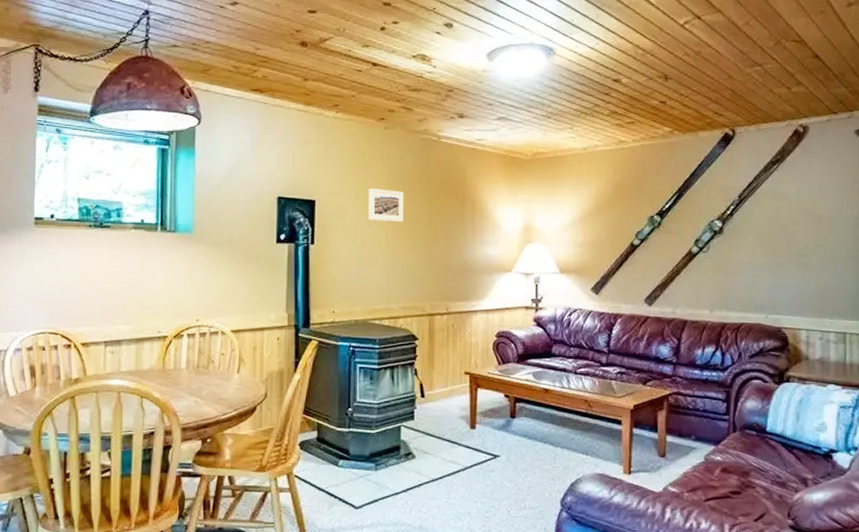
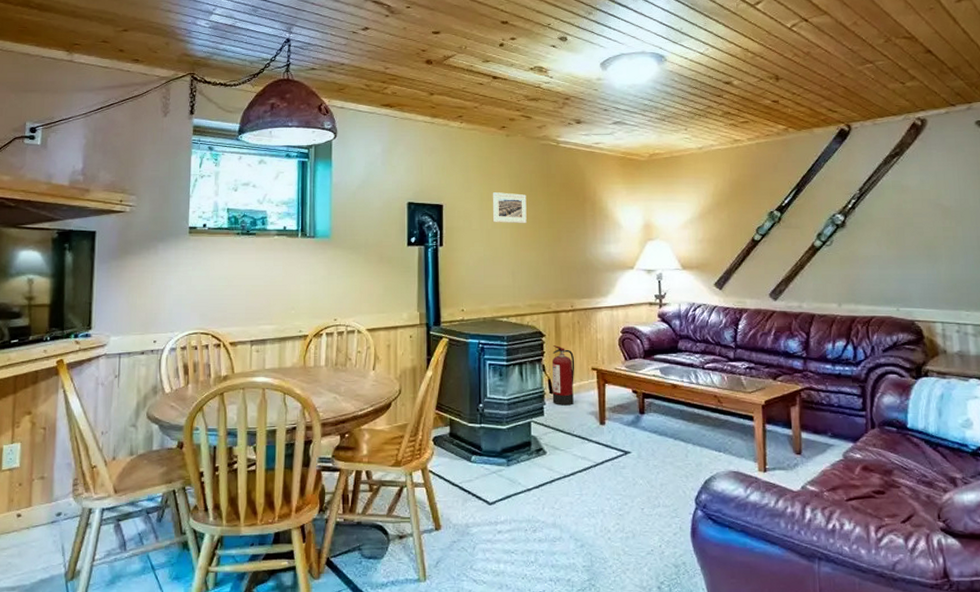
fire extinguisher: none [423,349,448,410] -> present [552,345,575,406]

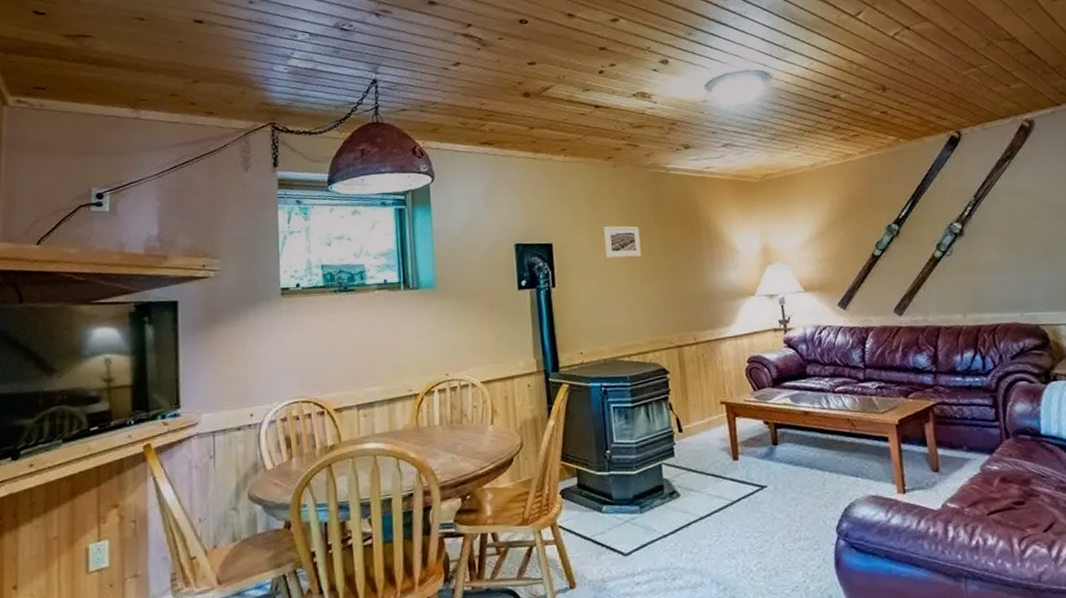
fire extinguisher: present [552,345,575,406] -> none [678,381,704,444]

